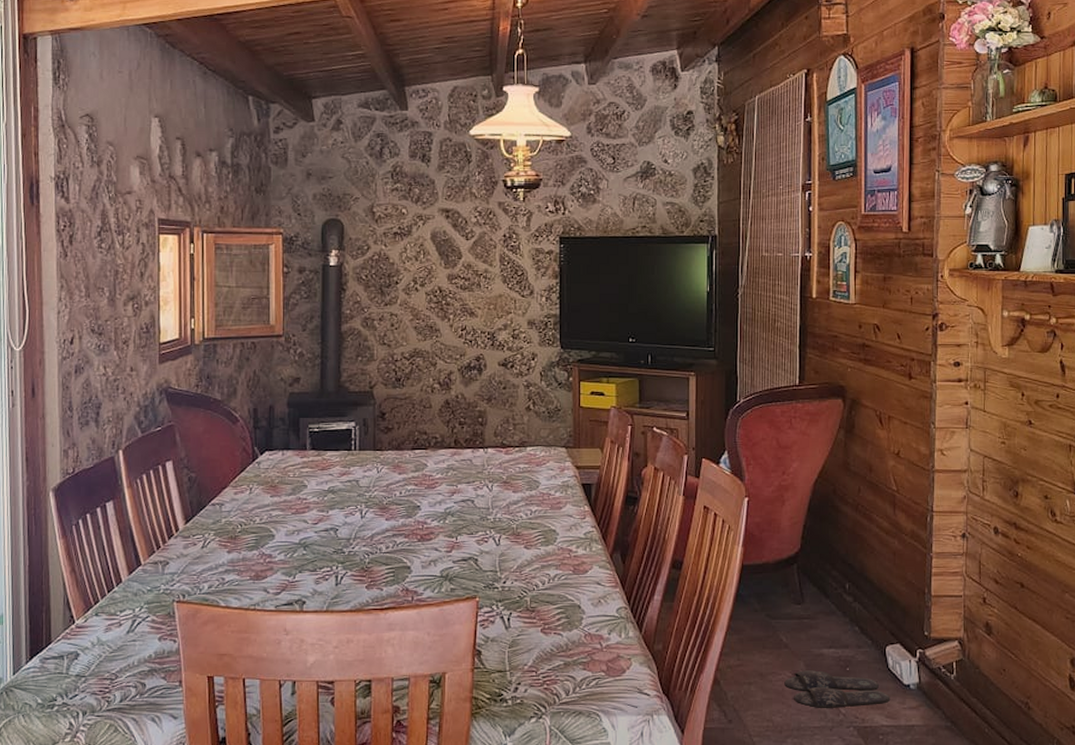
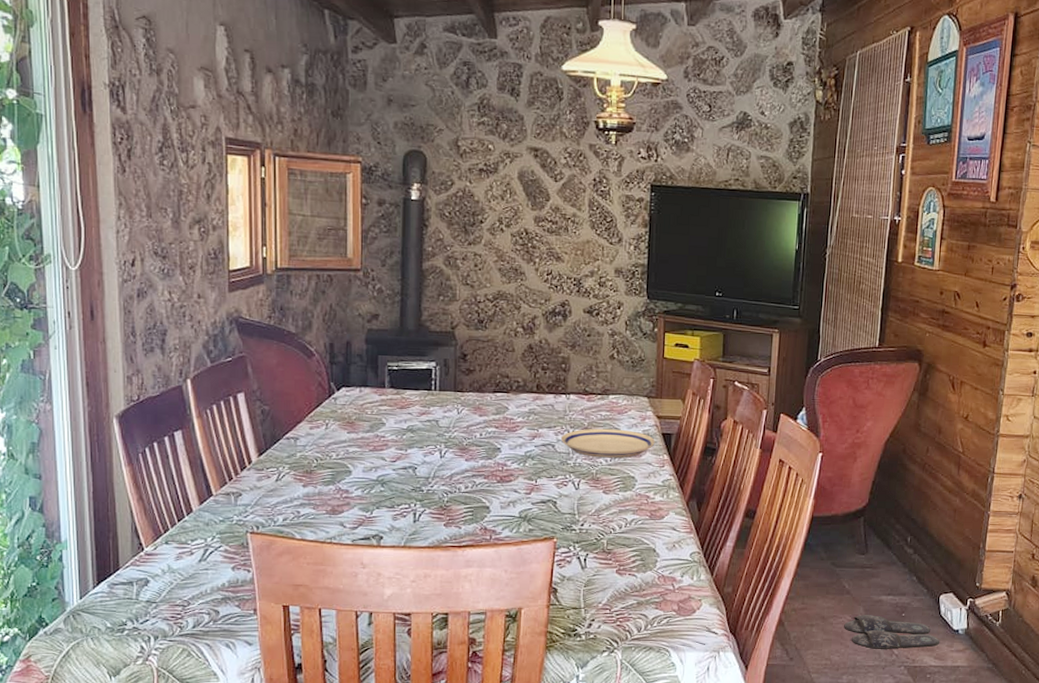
plate: none [479,481,575,512] -> present [560,428,655,458]

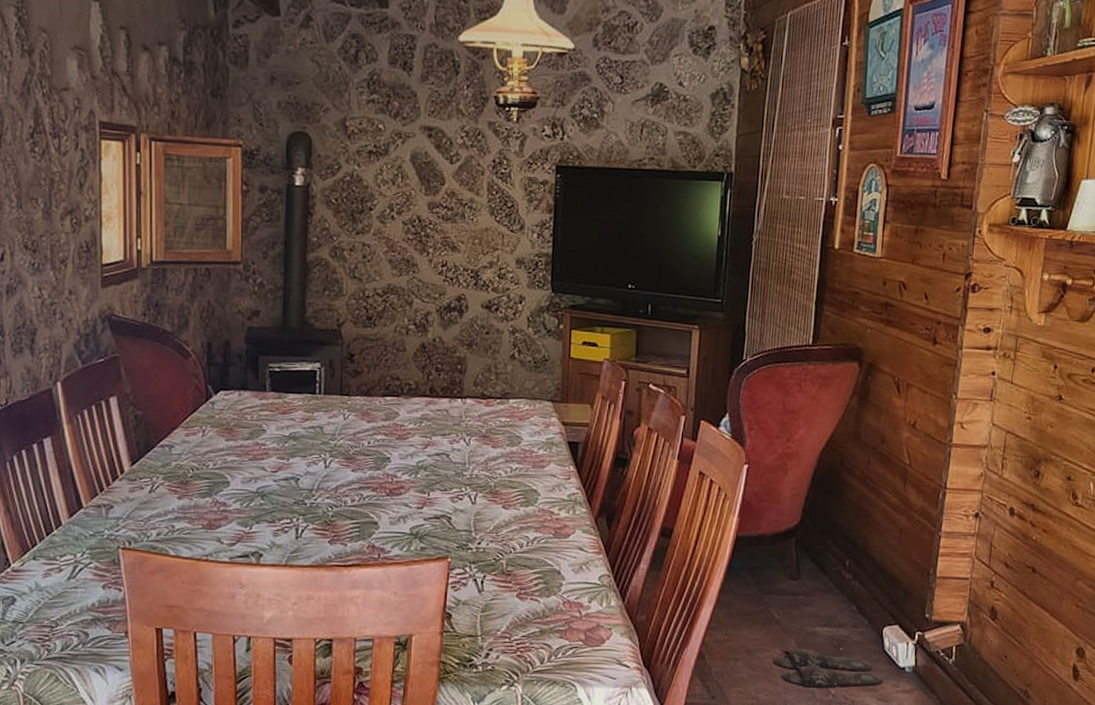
plate: present [560,428,655,458] -> none [455,436,560,470]

